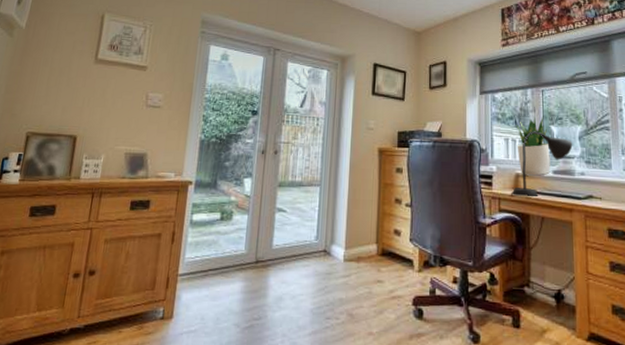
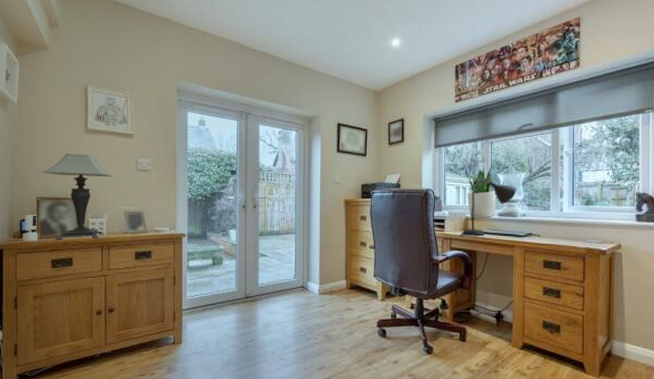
table lamp: none [38,85,118,184] -> present [42,154,113,241]

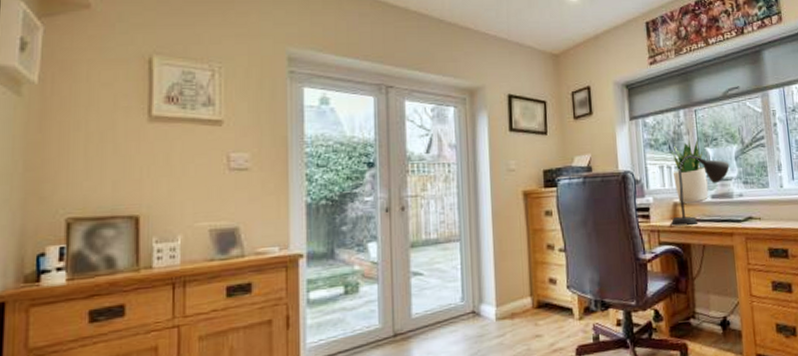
table lamp: present [42,154,113,241] -> none [76,151,191,282]

